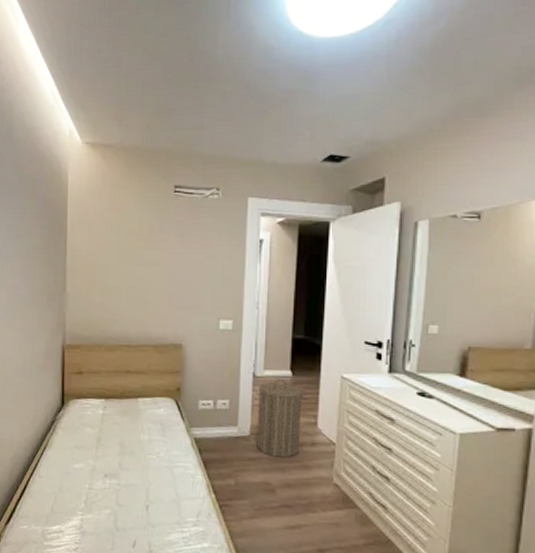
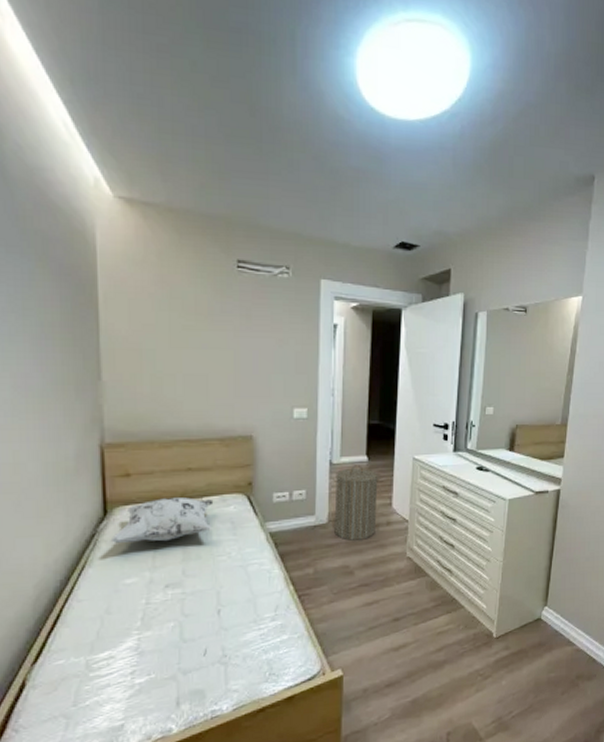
decorative pillow: none [65,396,147,435] -> present [110,497,214,544]

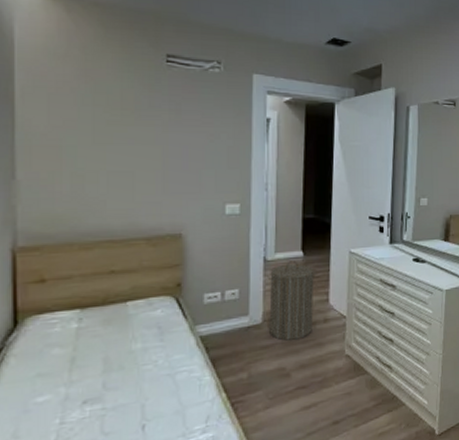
decorative pillow: present [110,497,214,544] -> none [20,302,139,358]

